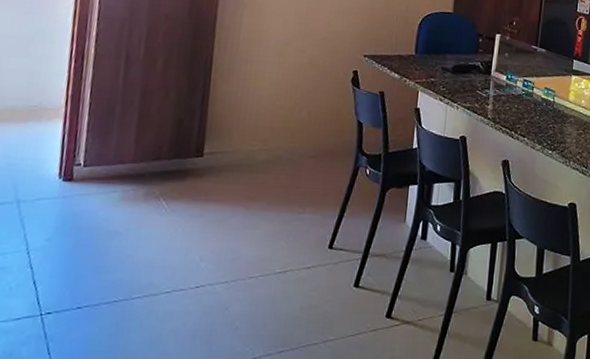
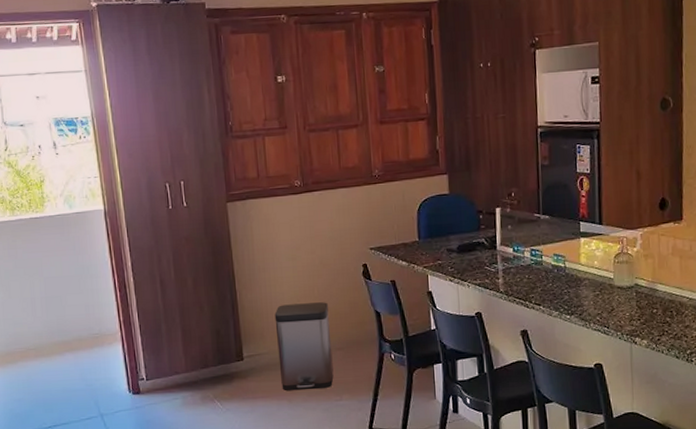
pedal bin: none [240,101,309,198] -> present [274,302,334,391]

